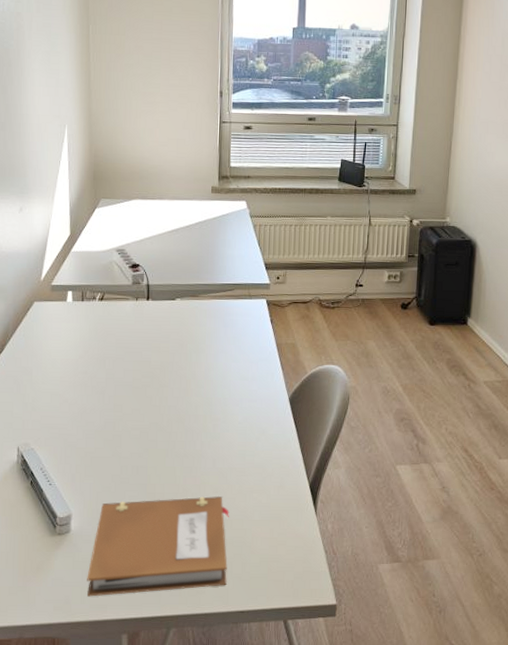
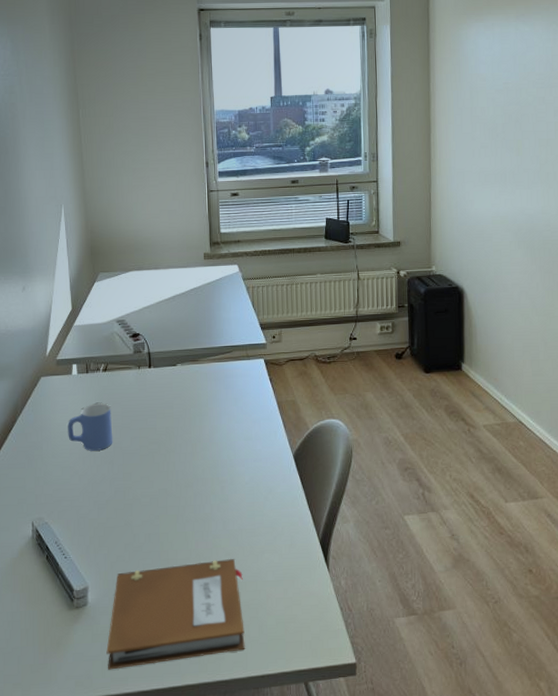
mug: none [59,332,106,380] -> present [68,403,113,451]

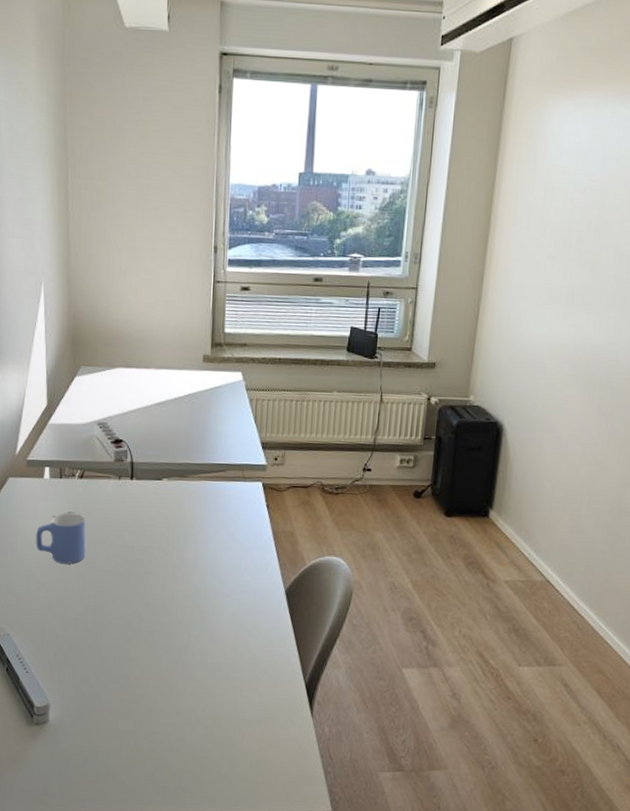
notebook: present [106,558,245,670] -> none [66,692,218,790]

